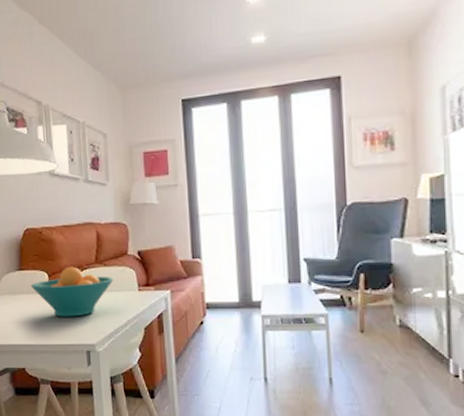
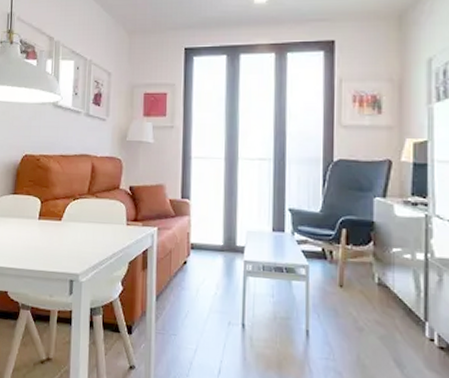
fruit bowl: present [30,266,114,317] -> none [22,195,104,245]

